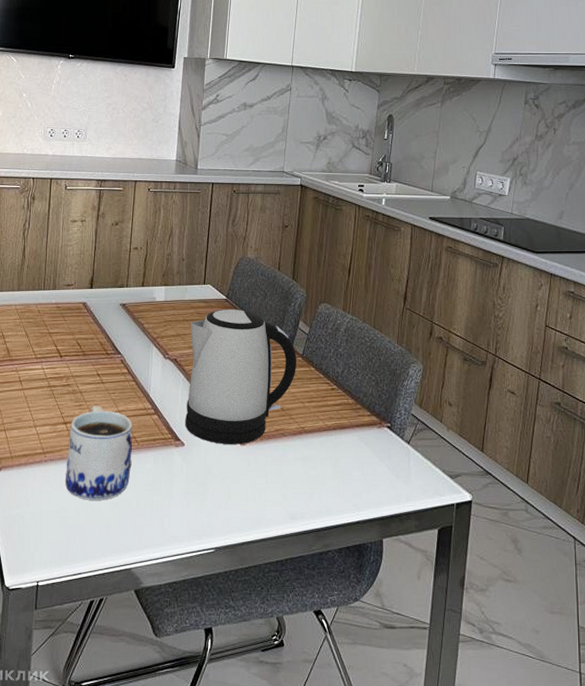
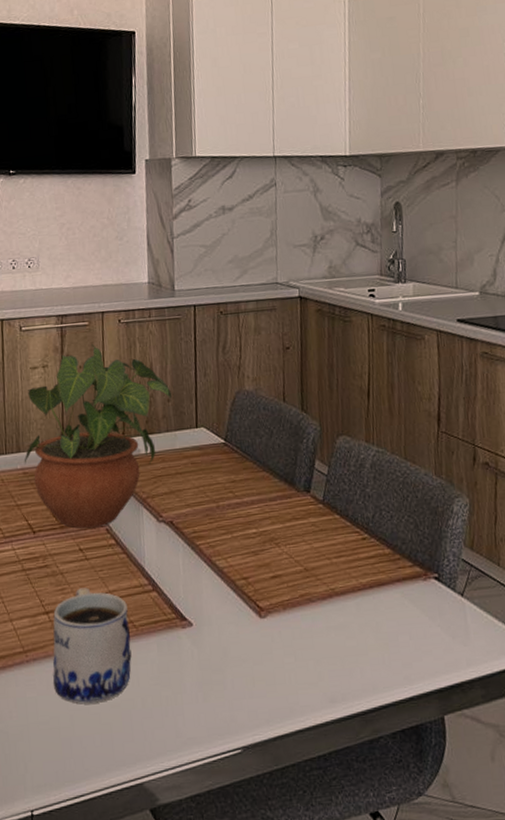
potted plant: none [58,206,186,358] -> present [24,343,171,529]
kettle: present [184,309,297,444] -> none [185,453,318,620]

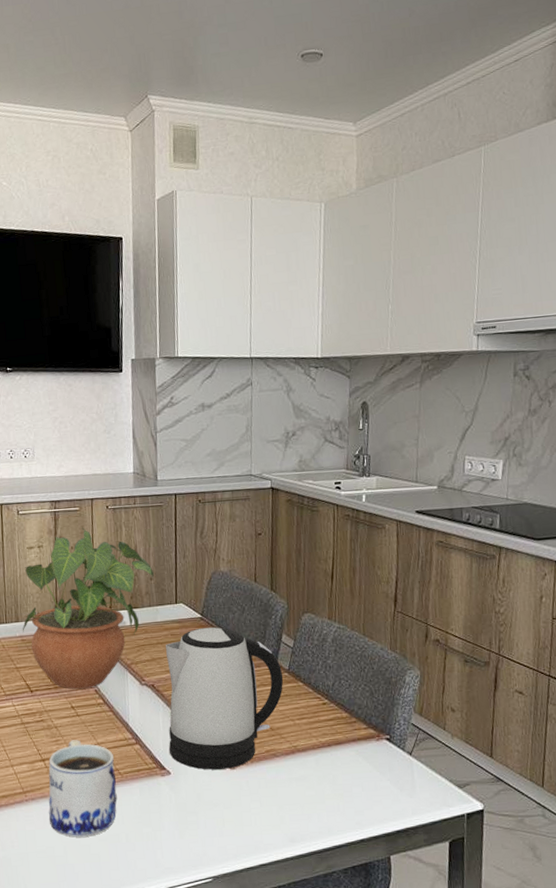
kettle: none [185,453,318,620] -> present [166,627,284,770]

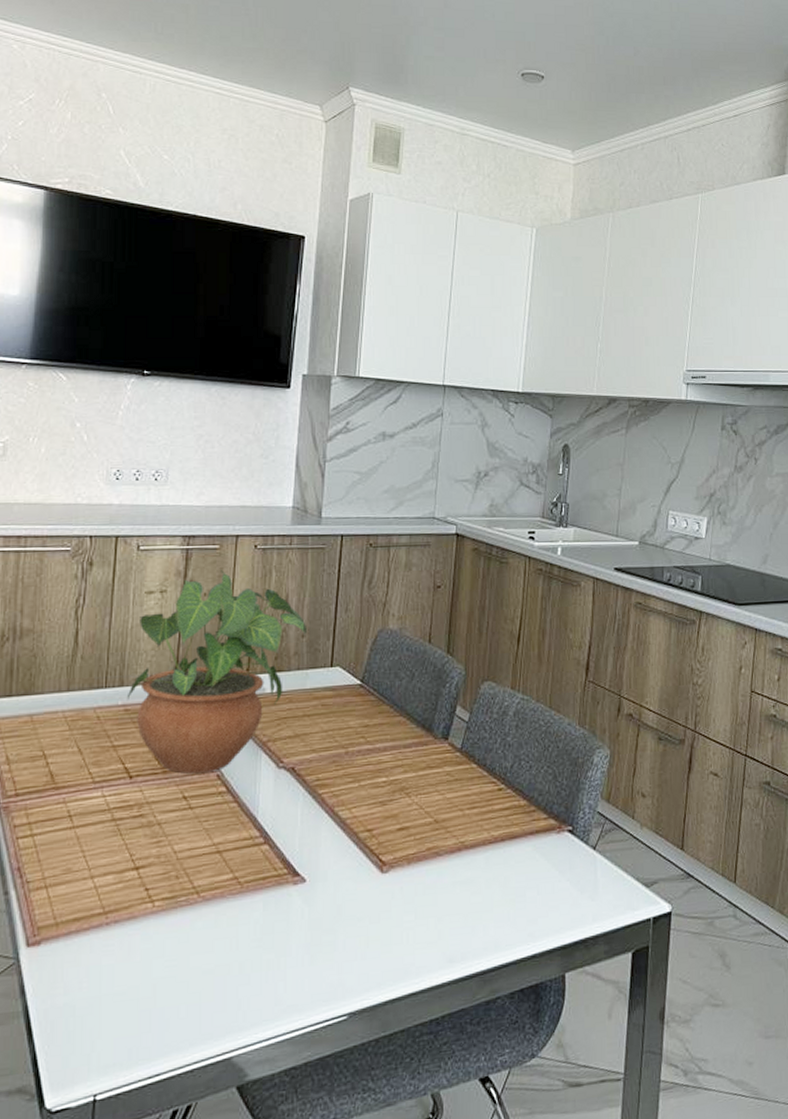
mug: present [48,740,117,837] -> none [137,840,233,971]
kettle: present [166,627,284,770] -> none [306,696,454,875]

